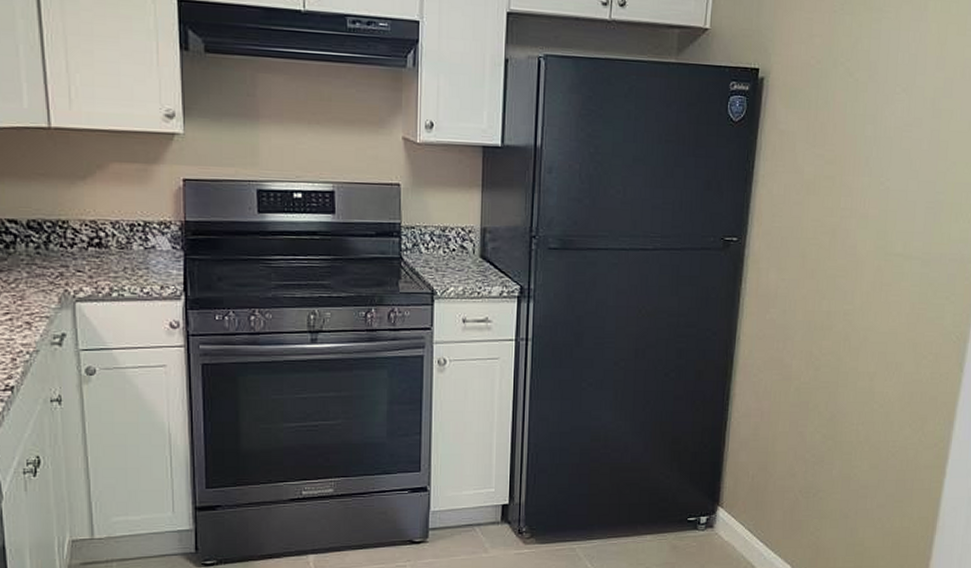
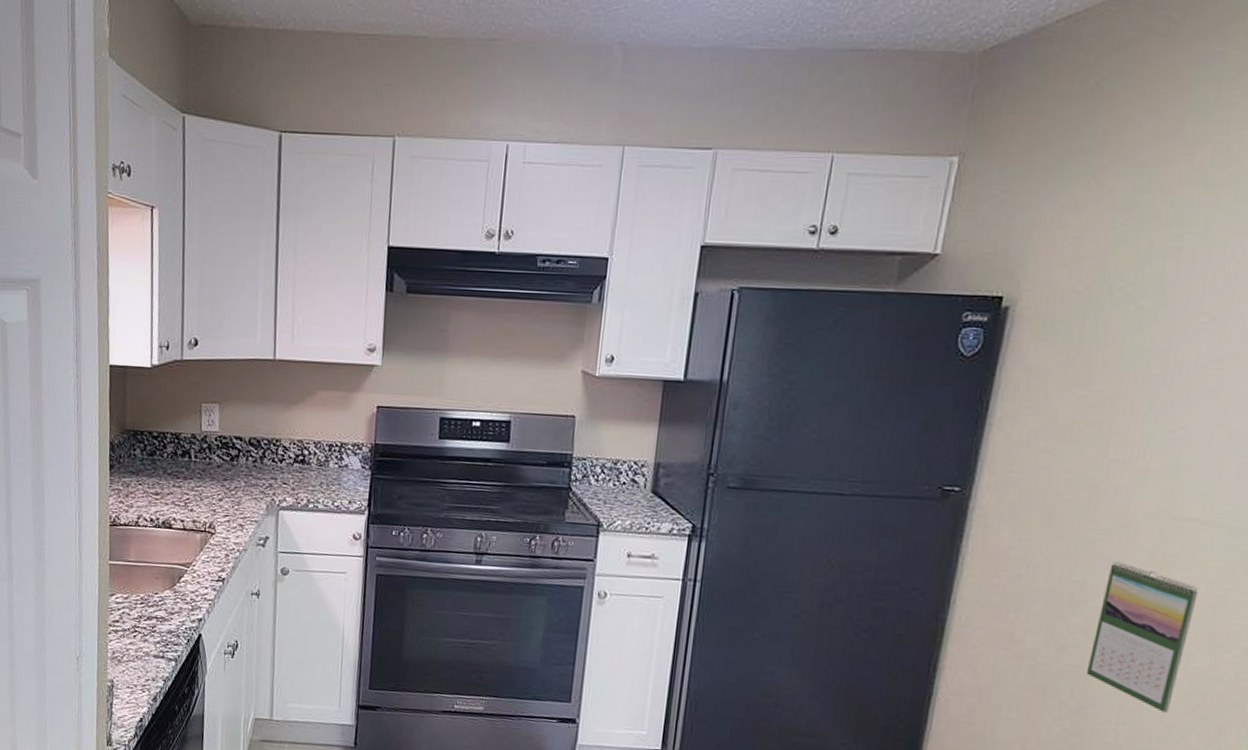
calendar: none [835,292,905,411] -> present [1086,560,1199,713]

